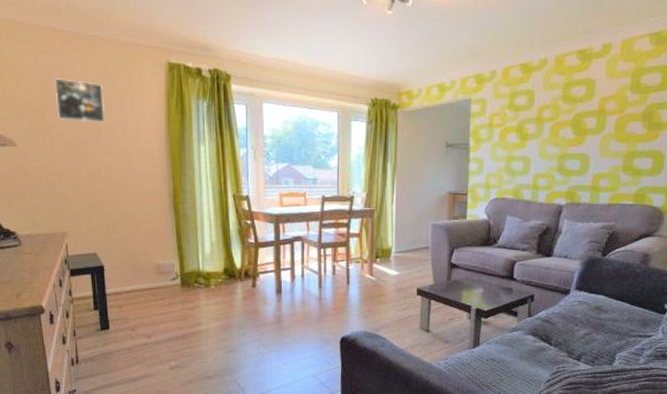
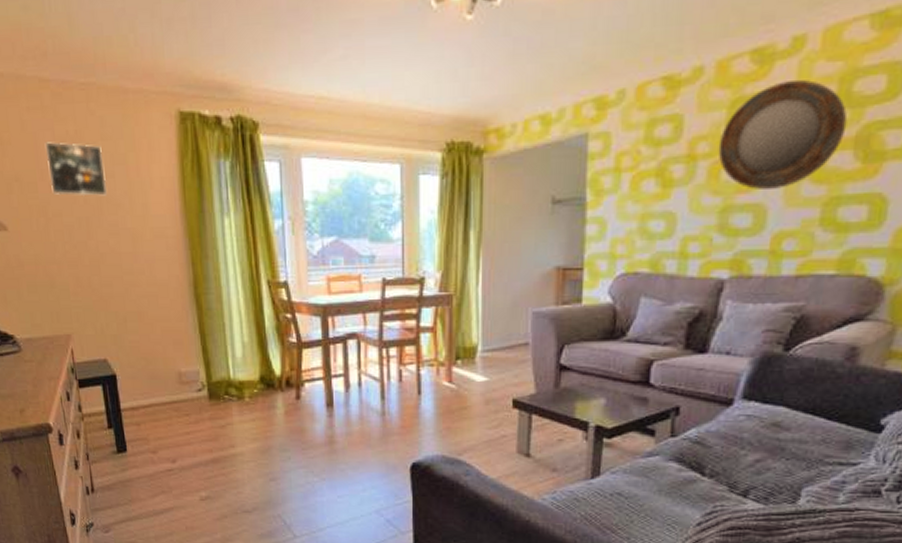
home mirror: none [557,73,638,144] -> present [718,80,848,189]

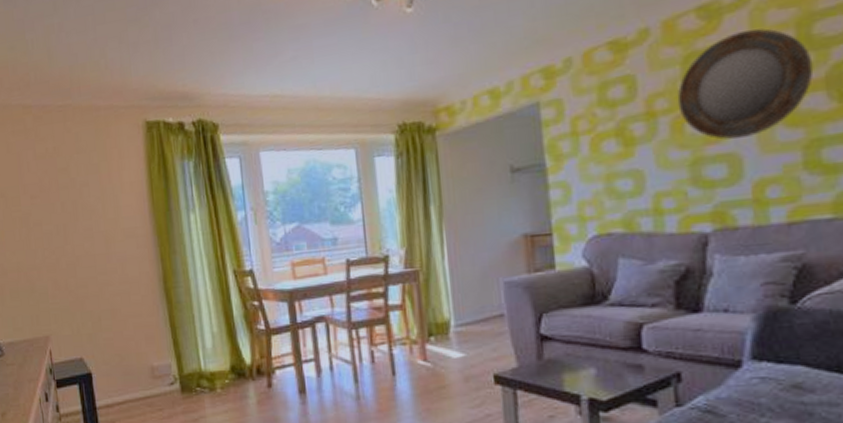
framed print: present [44,142,107,197] -> none [27,158,82,207]

